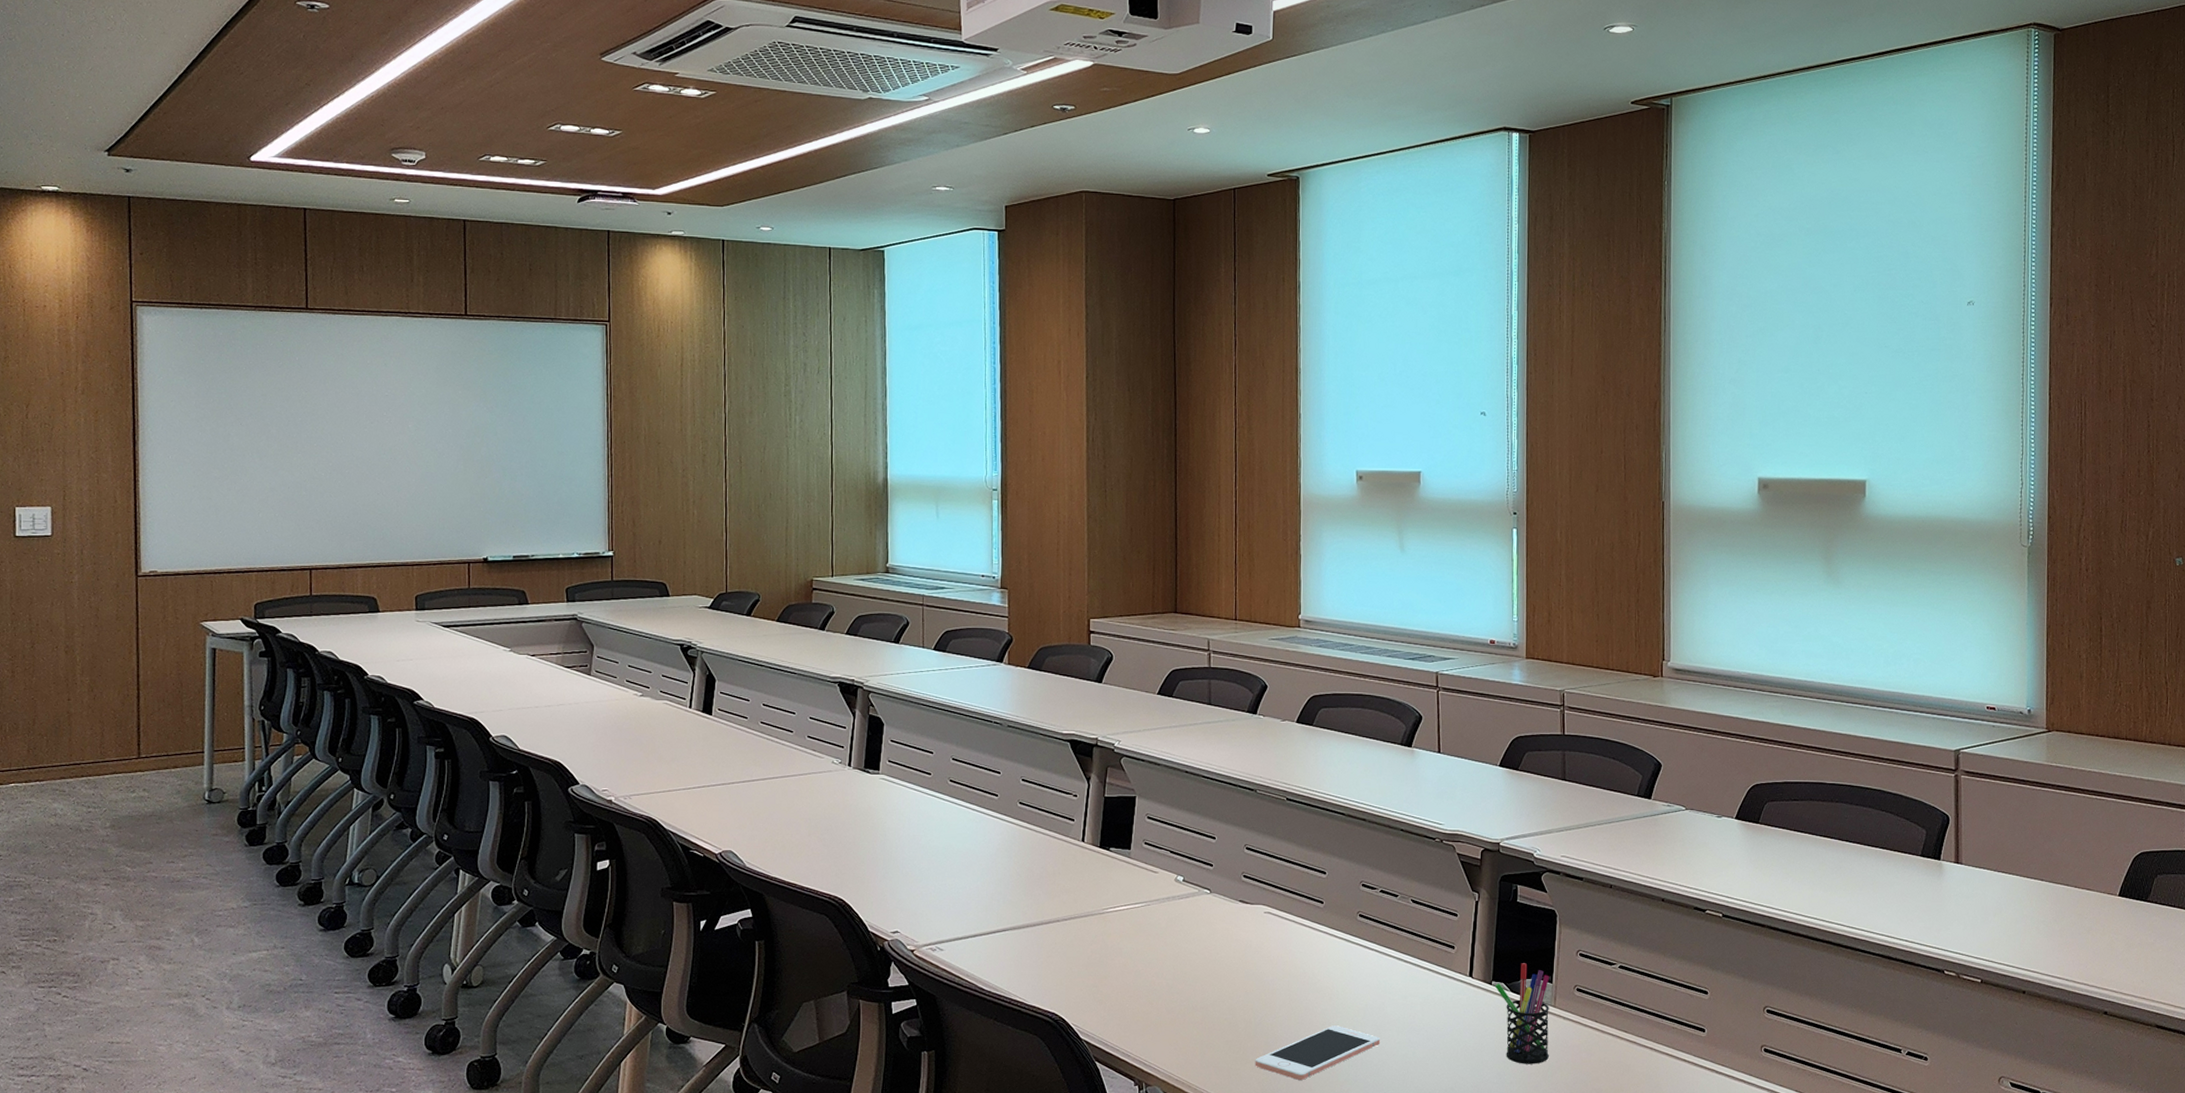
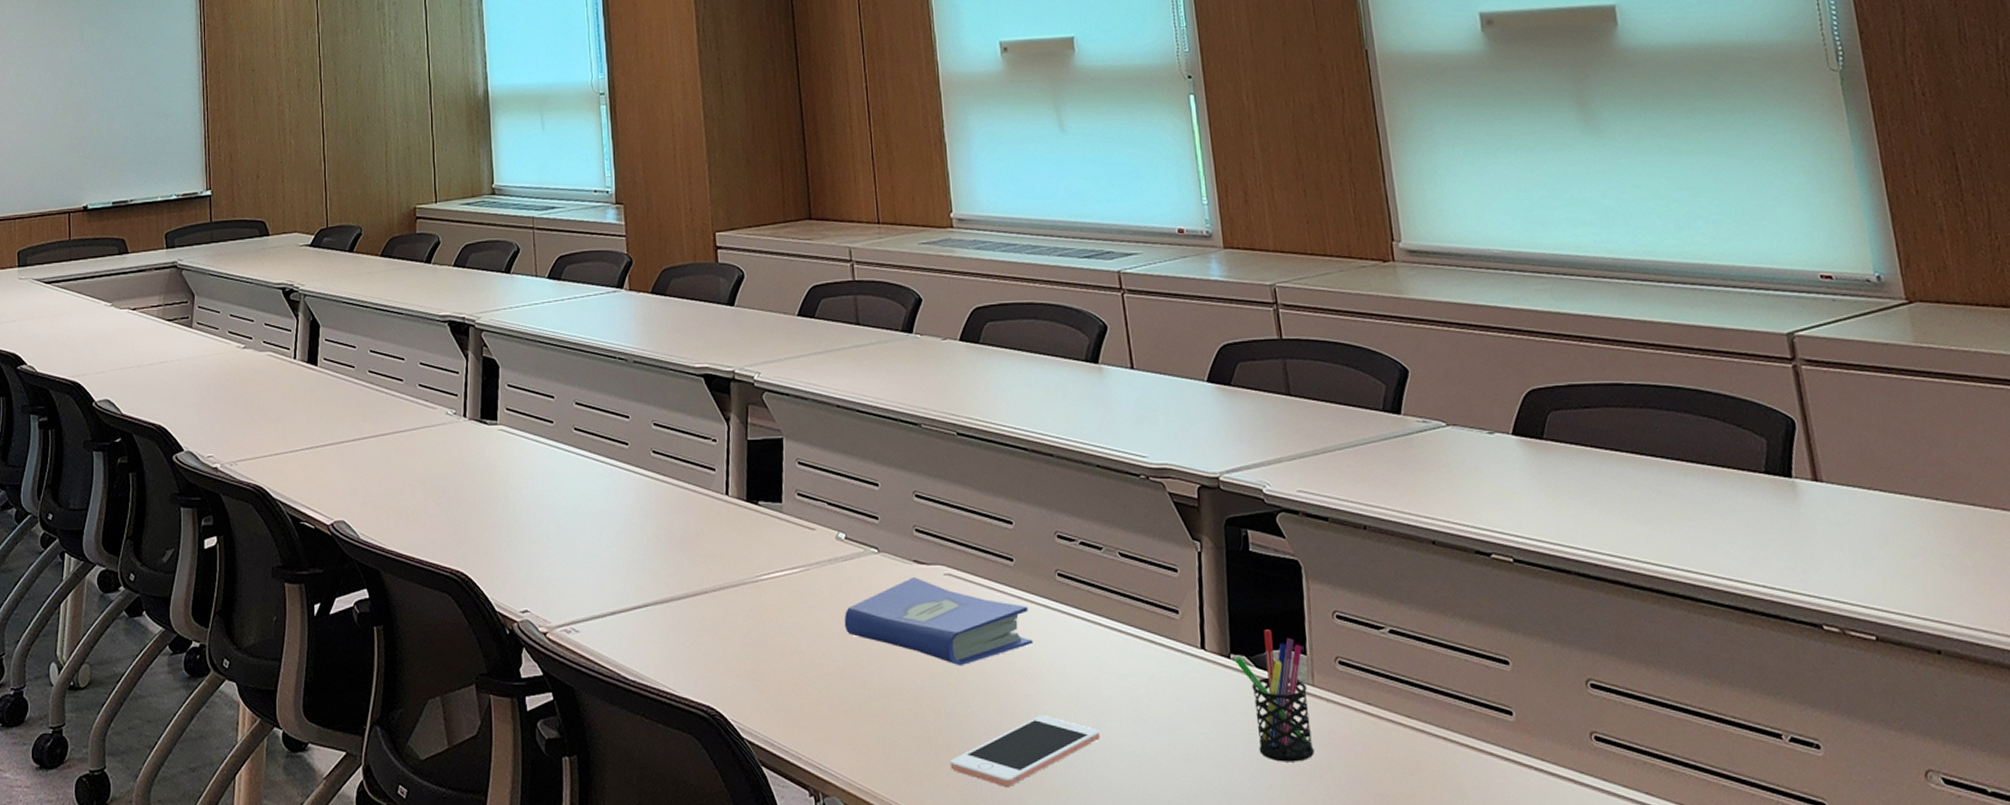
hardcover book: none [1176,914,1333,986] -> present [844,577,1033,666]

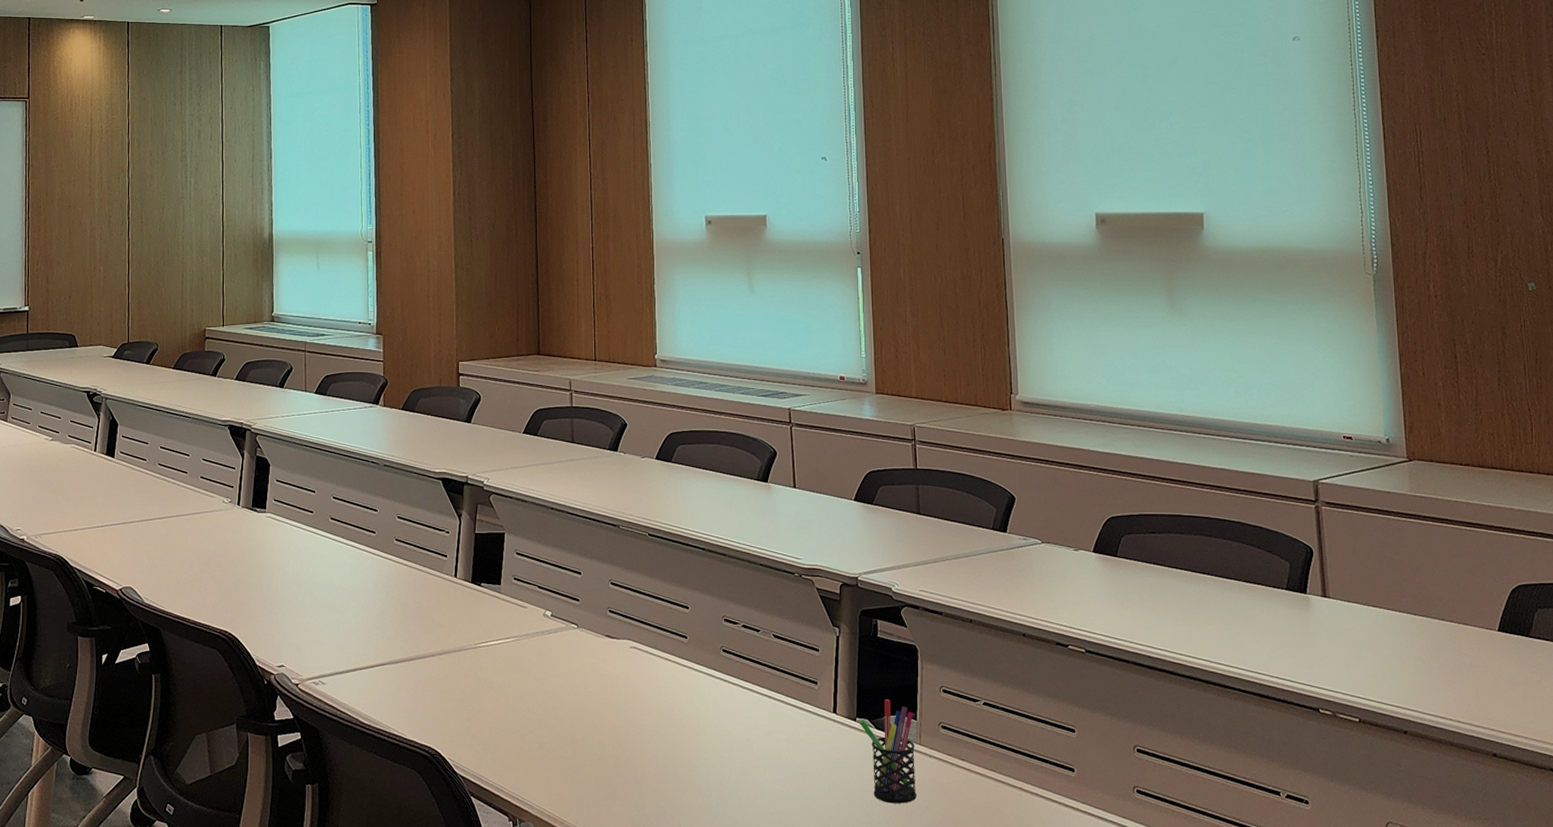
hardcover book: present [844,577,1033,666] -> none [546,649,699,721]
cell phone: present [950,715,1101,787] -> none [625,762,748,817]

